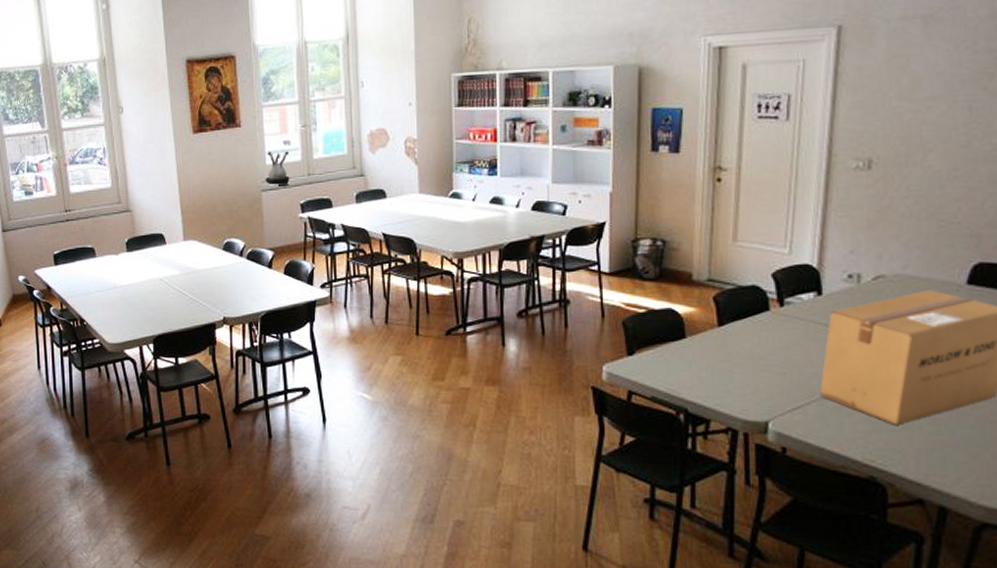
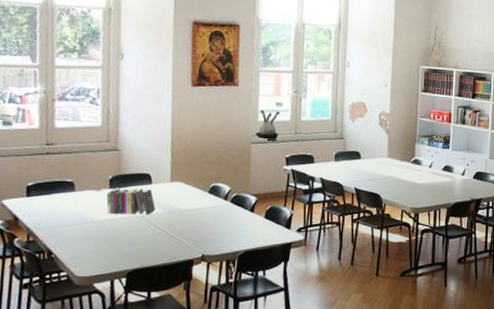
books: none [125,249,173,279] -> present [106,188,156,215]

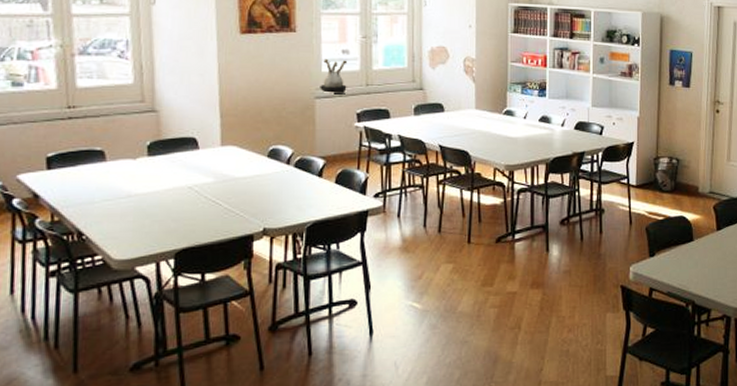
books: present [106,188,156,215] -> none [145,154,206,187]

